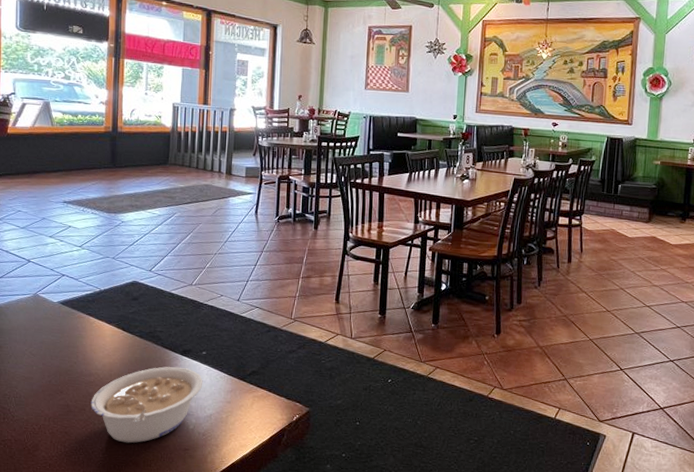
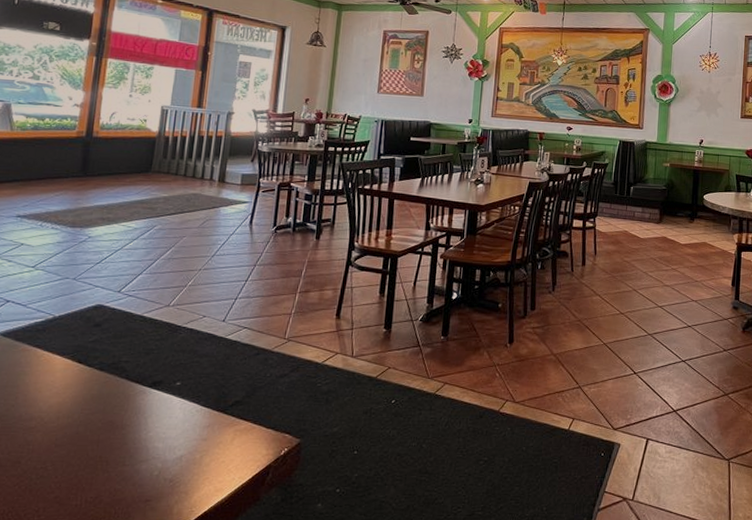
legume: present [90,366,203,443] -> none [28,402,175,500]

